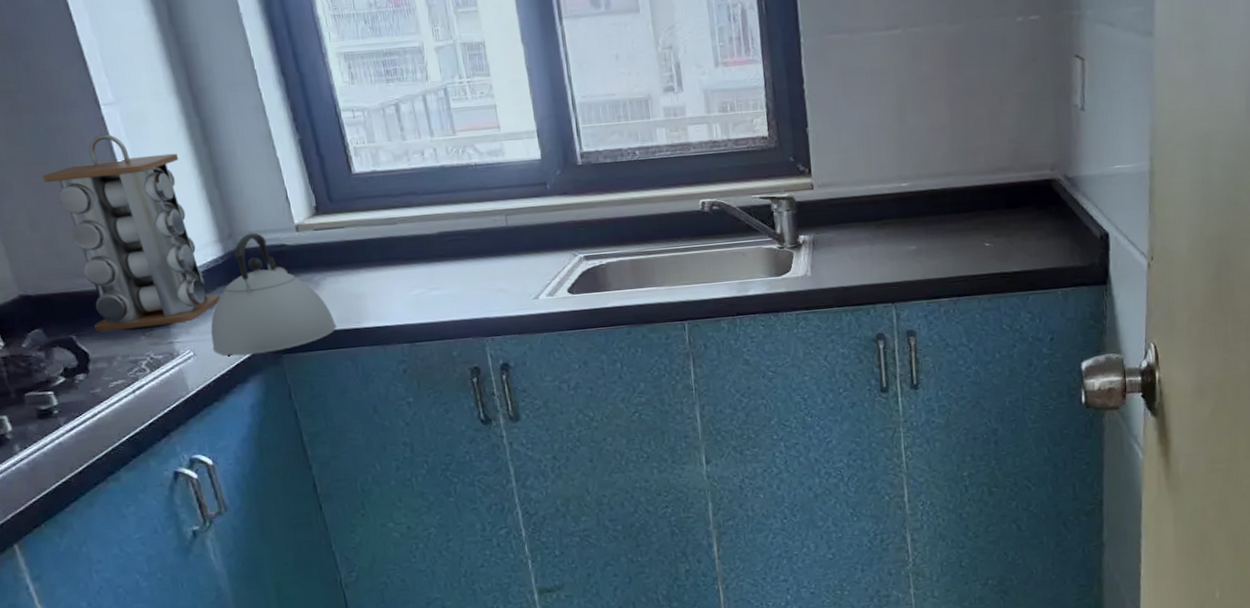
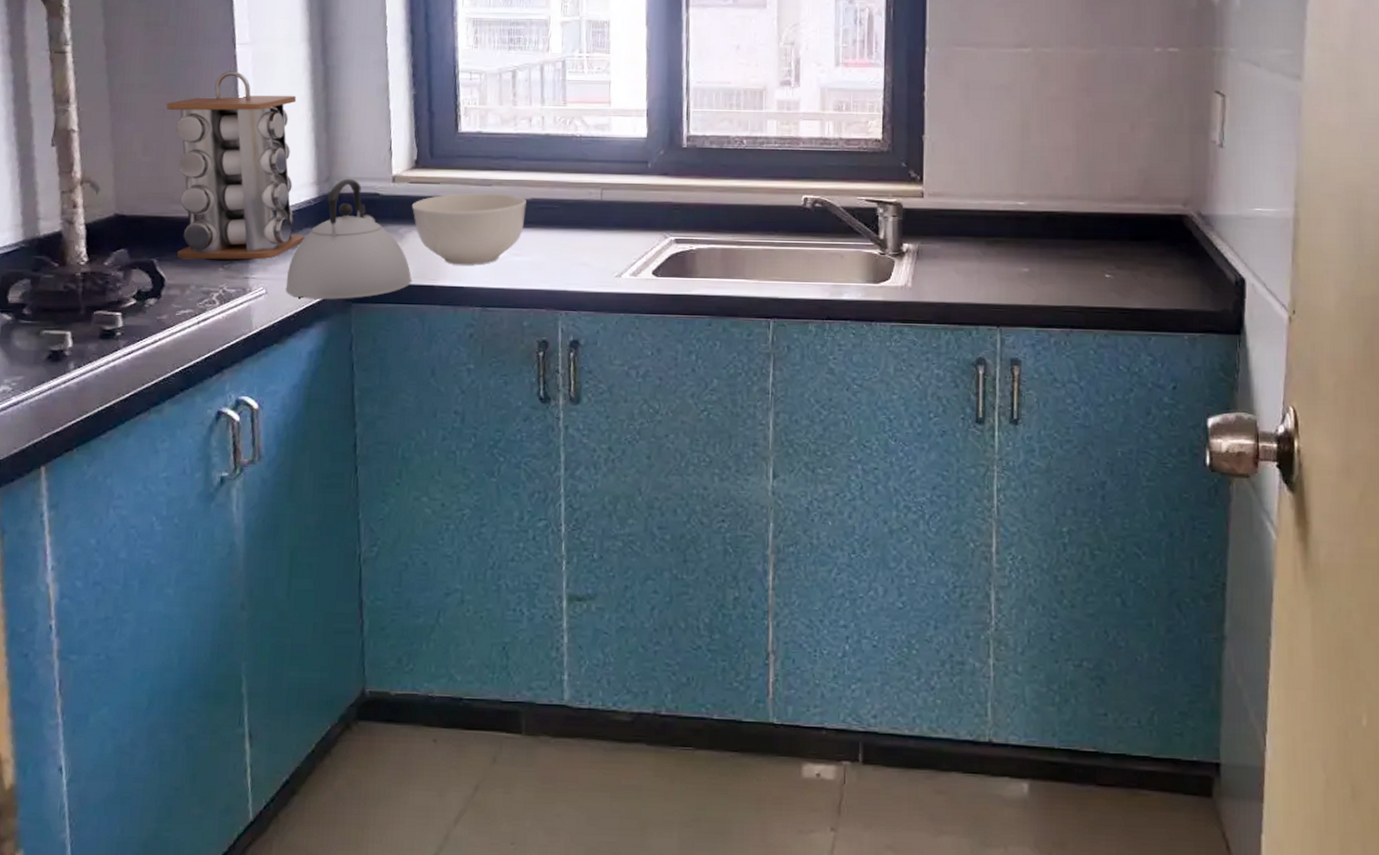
bowl: none [320,230,436,306] -> present [411,192,526,265]

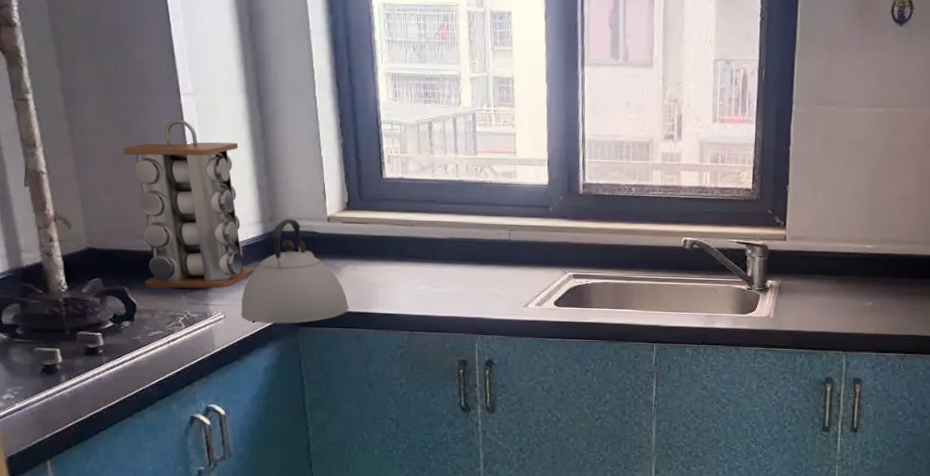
bowl: present [411,192,526,265] -> none [345,232,445,295]

